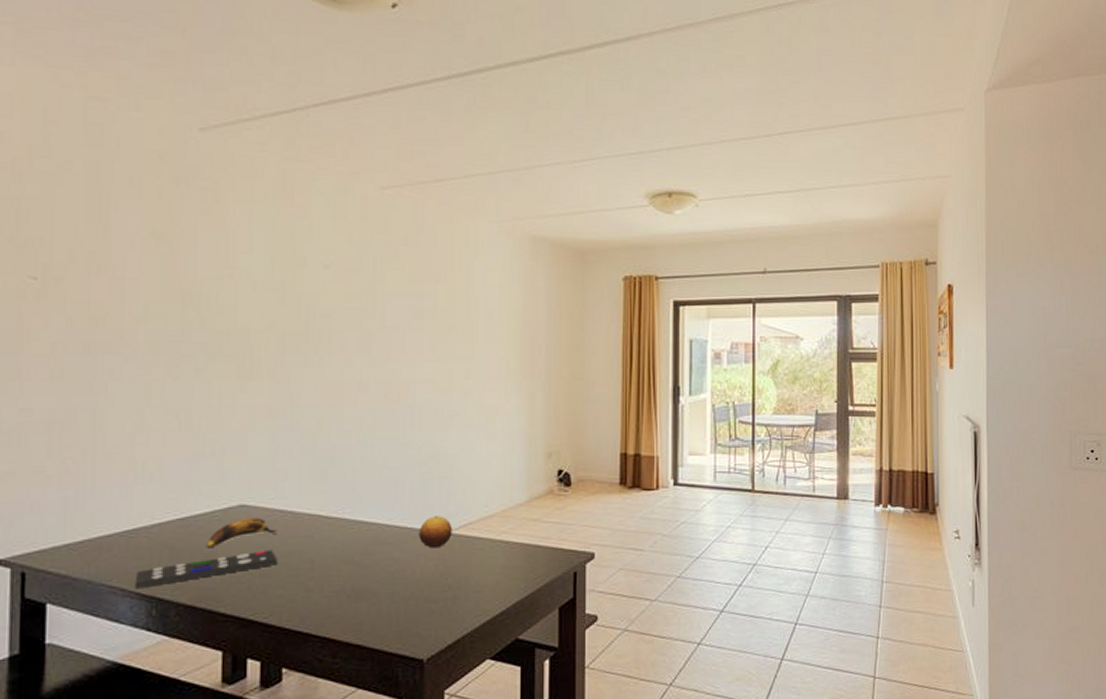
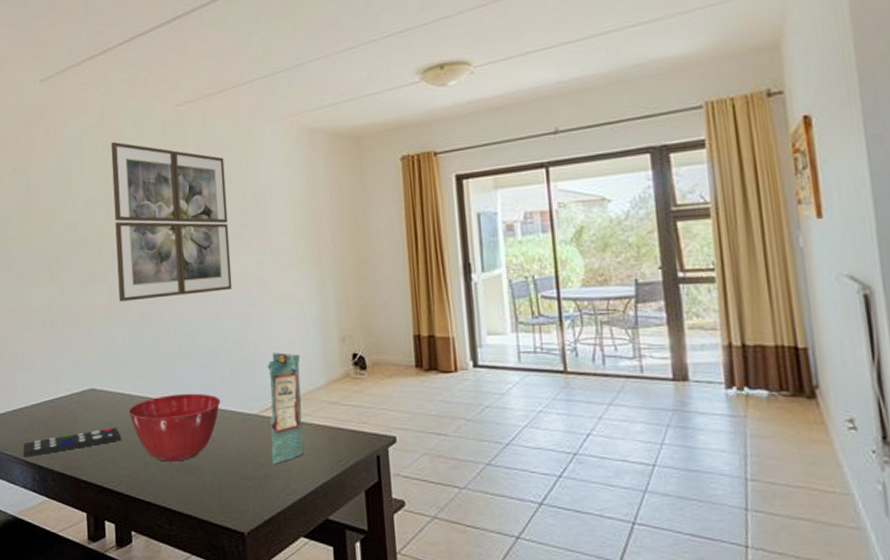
banana: present [205,516,277,549] -> none [68,399,119,425]
wall art: none [288,217,434,404] -> present [111,141,233,302]
mixing bowl: none [289,510,408,587] -> present [128,393,221,462]
fruit: present [419,516,453,549] -> none [231,399,260,429]
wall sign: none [461,467,502,585] -> present [267,352,303,464]

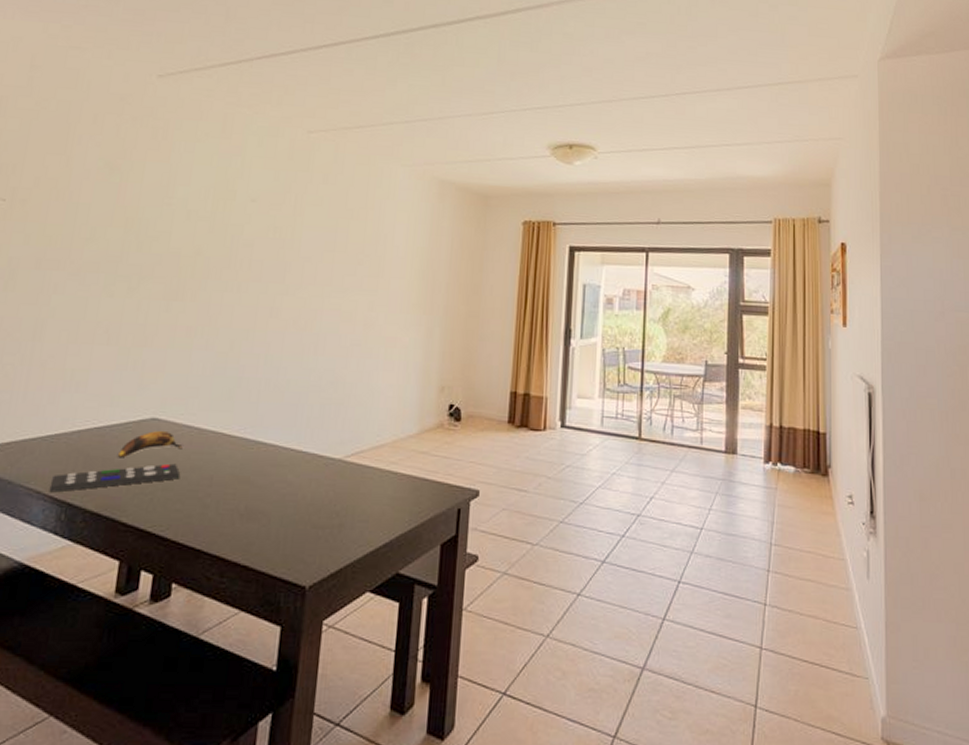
banana: none [68,399,119,425] -> present [117,430,183,458]
wall art: present [111,141,233,302] -> none [206,155,350,328]
mixing bowl: present [128,393,221,462] -> none [193,431,304,506]
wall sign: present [267,352,303,464] -> none [349,396,396,513]

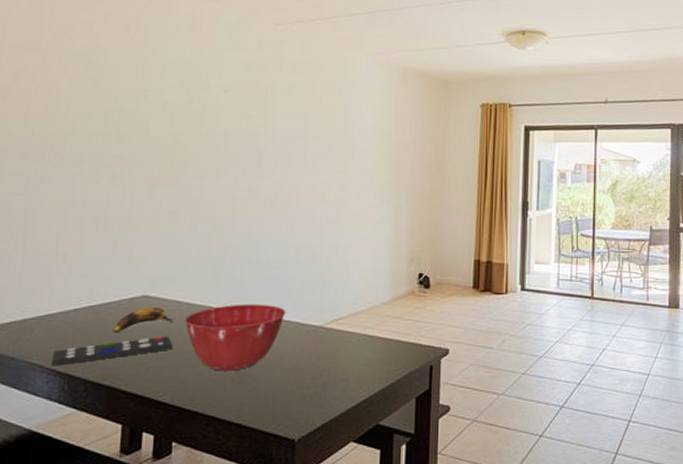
mixing bowl: none [193,431,304,506] -> present [184,304,286,371]

